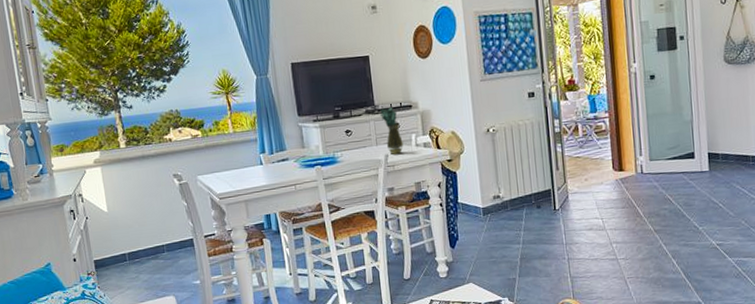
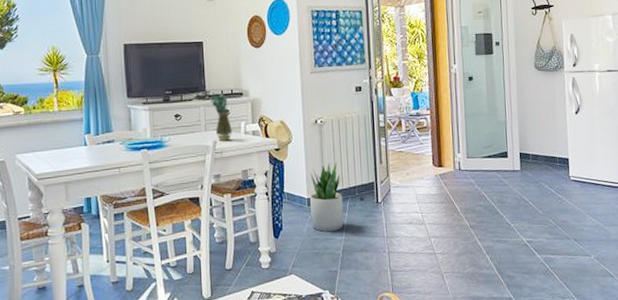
planter: none [484,170,520,240] -> present [310,162,344,232]

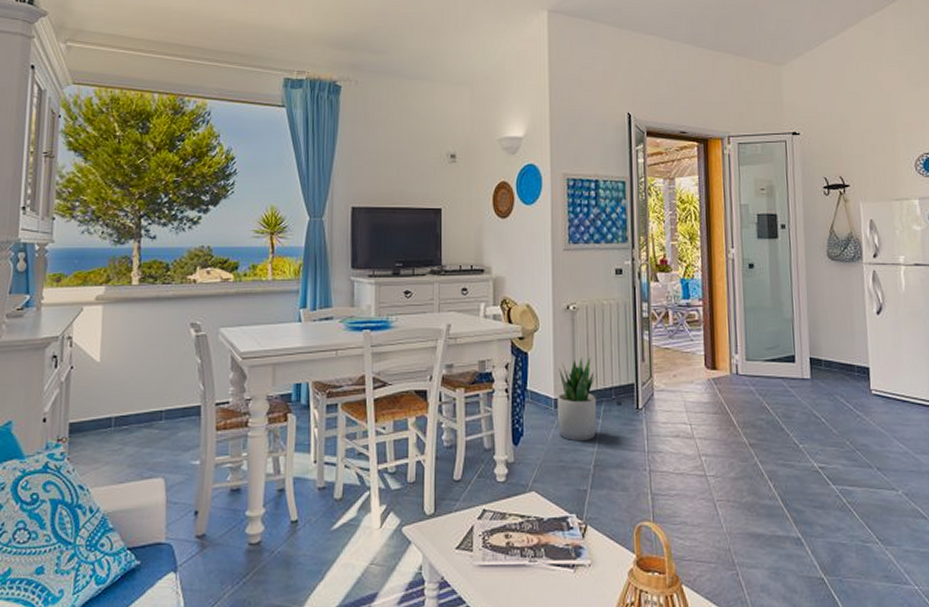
vase: present [211,92,232,141] -> none [447,267,470,324]

